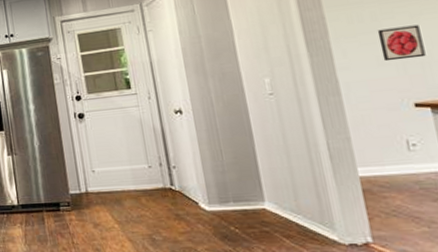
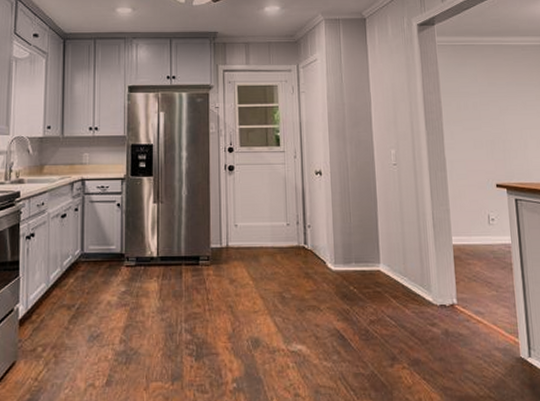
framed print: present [377,24,426,62] -> none [476,118,507,146]

